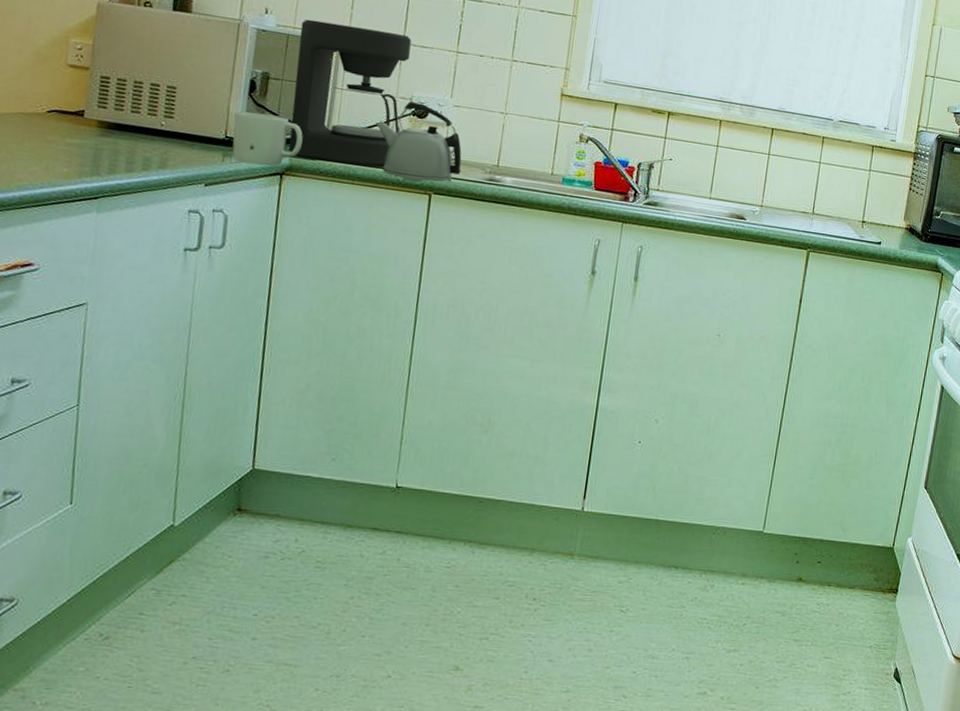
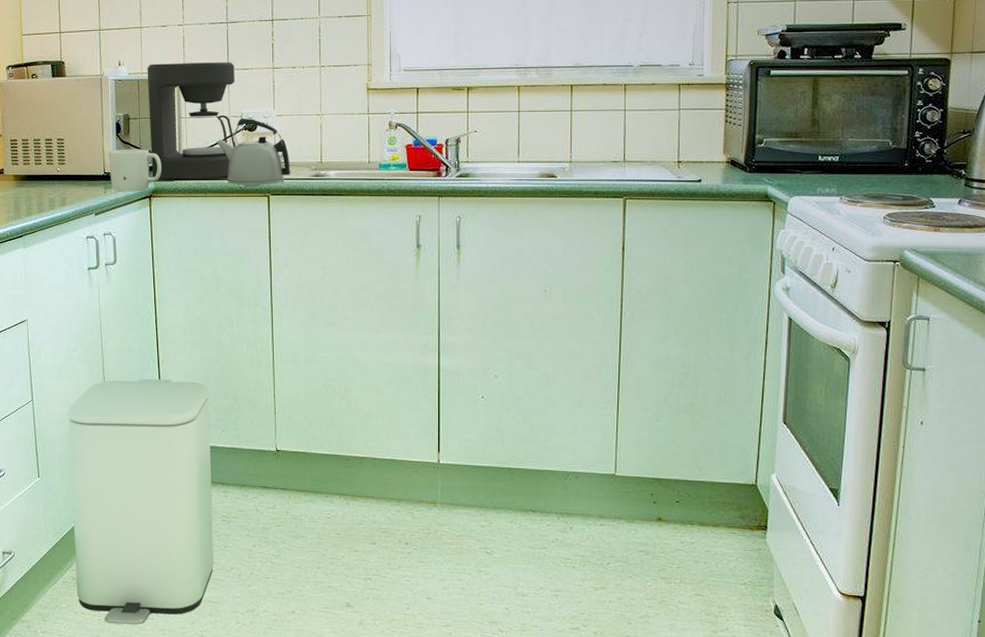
pedal bin: none [102,388,324,693] -> present [68,378,214,625]

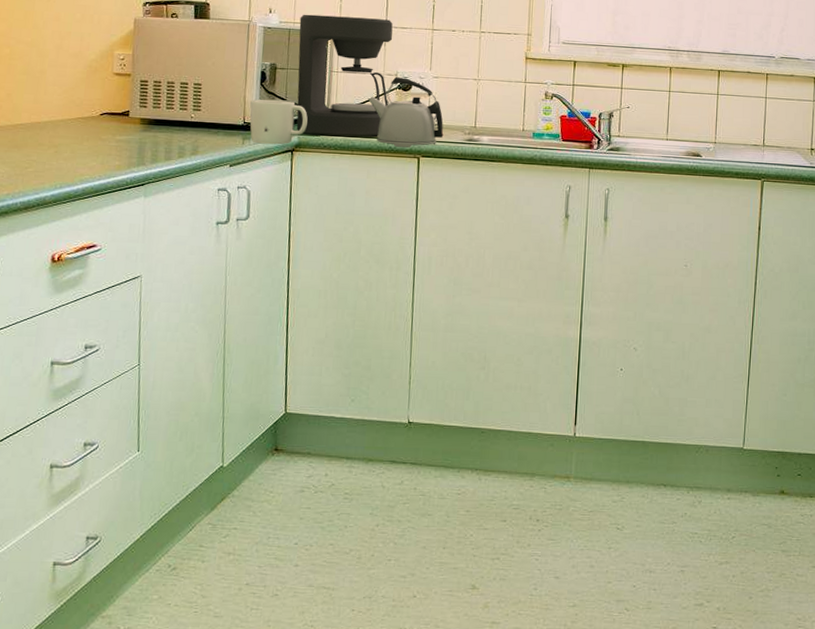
pedal bin: present [68,378,214,625] -> none [171,343,342,616]

